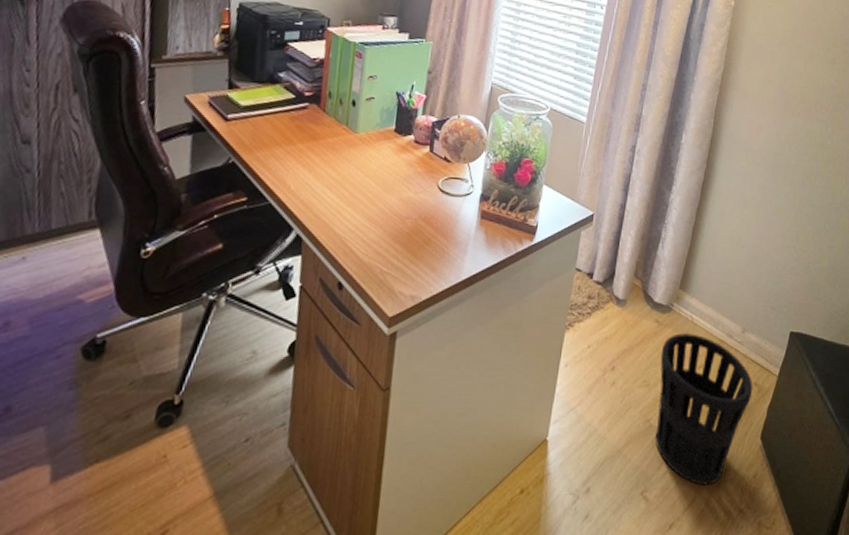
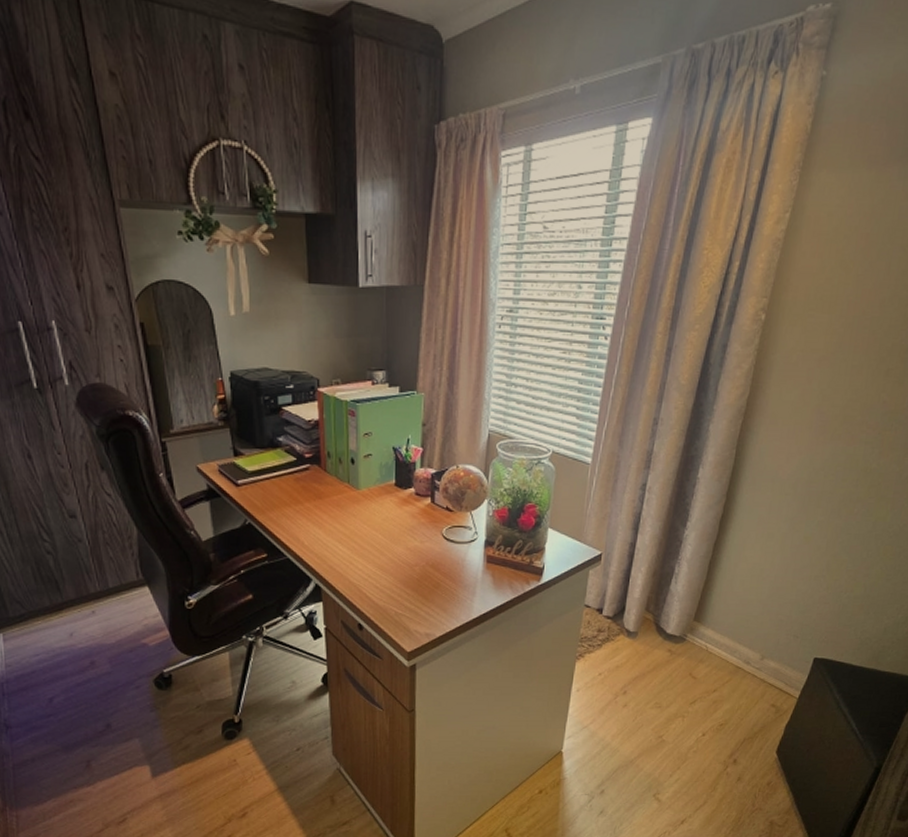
wastebasket: present [655,333,753,485] -> none [667,661,771,790]

